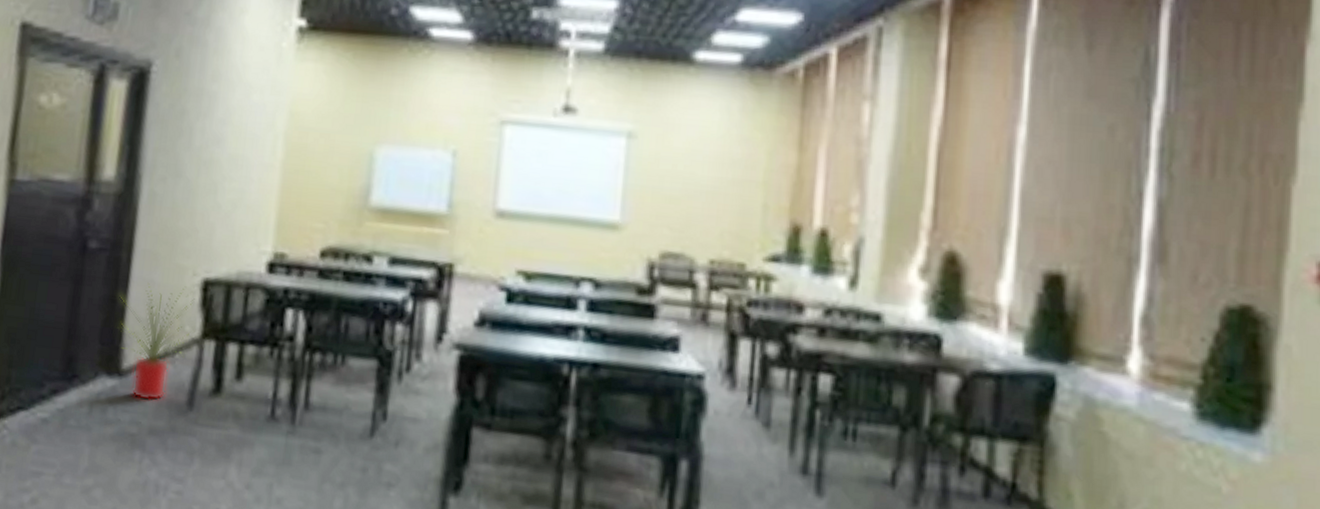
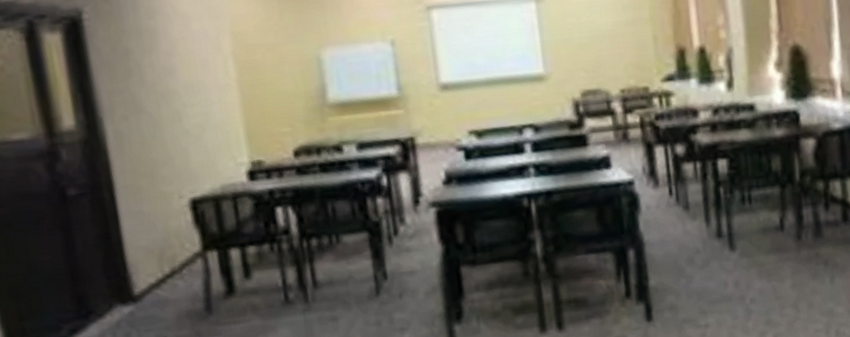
house plant: present [120,282,196,402] -> none [113,209,193,318]

